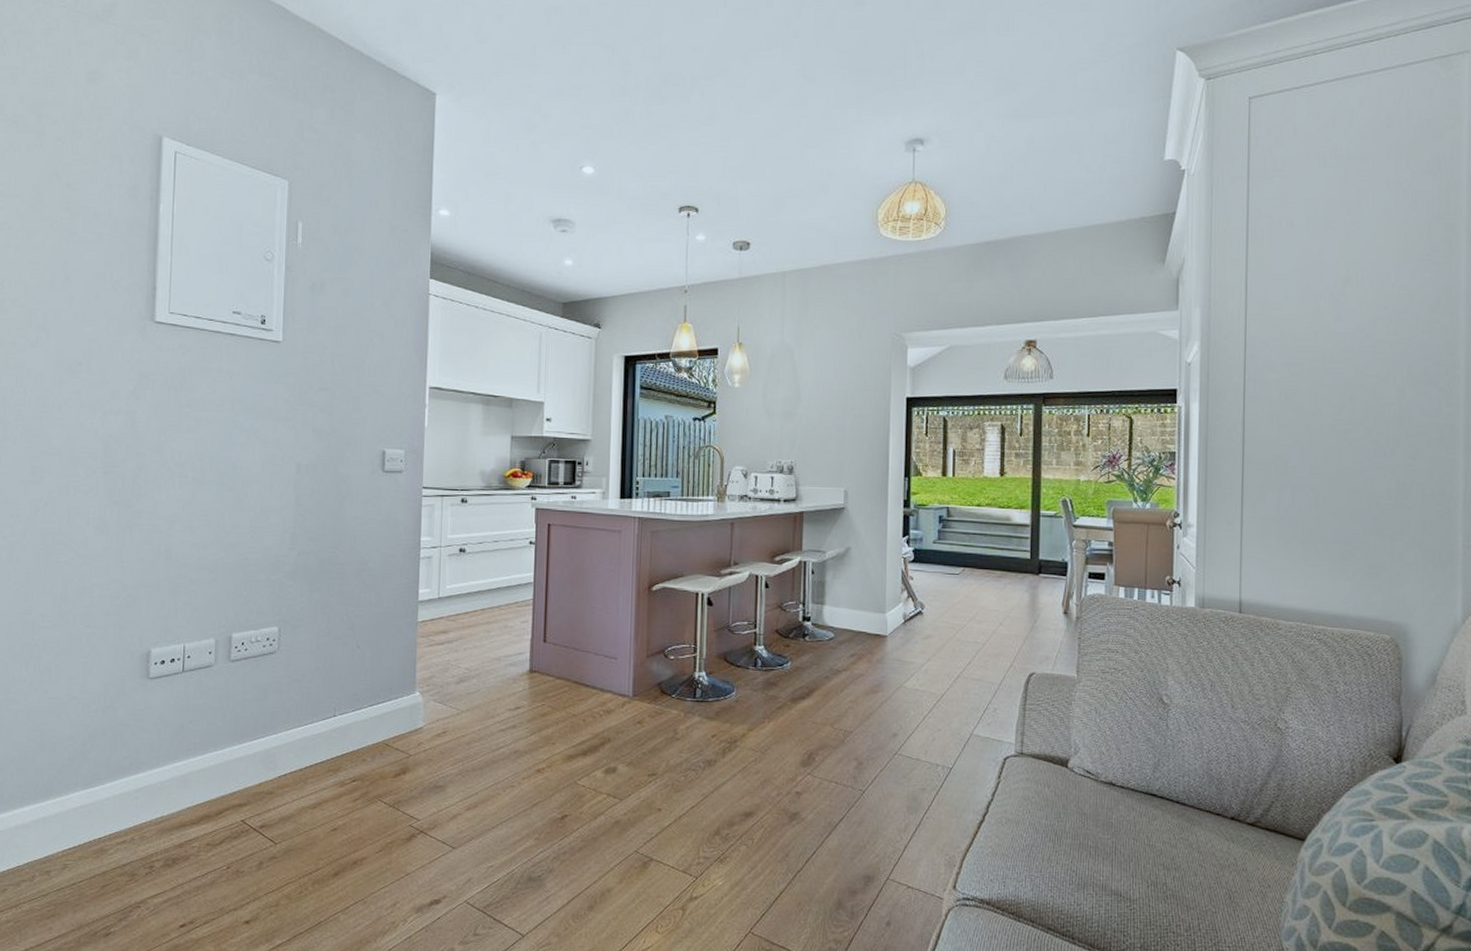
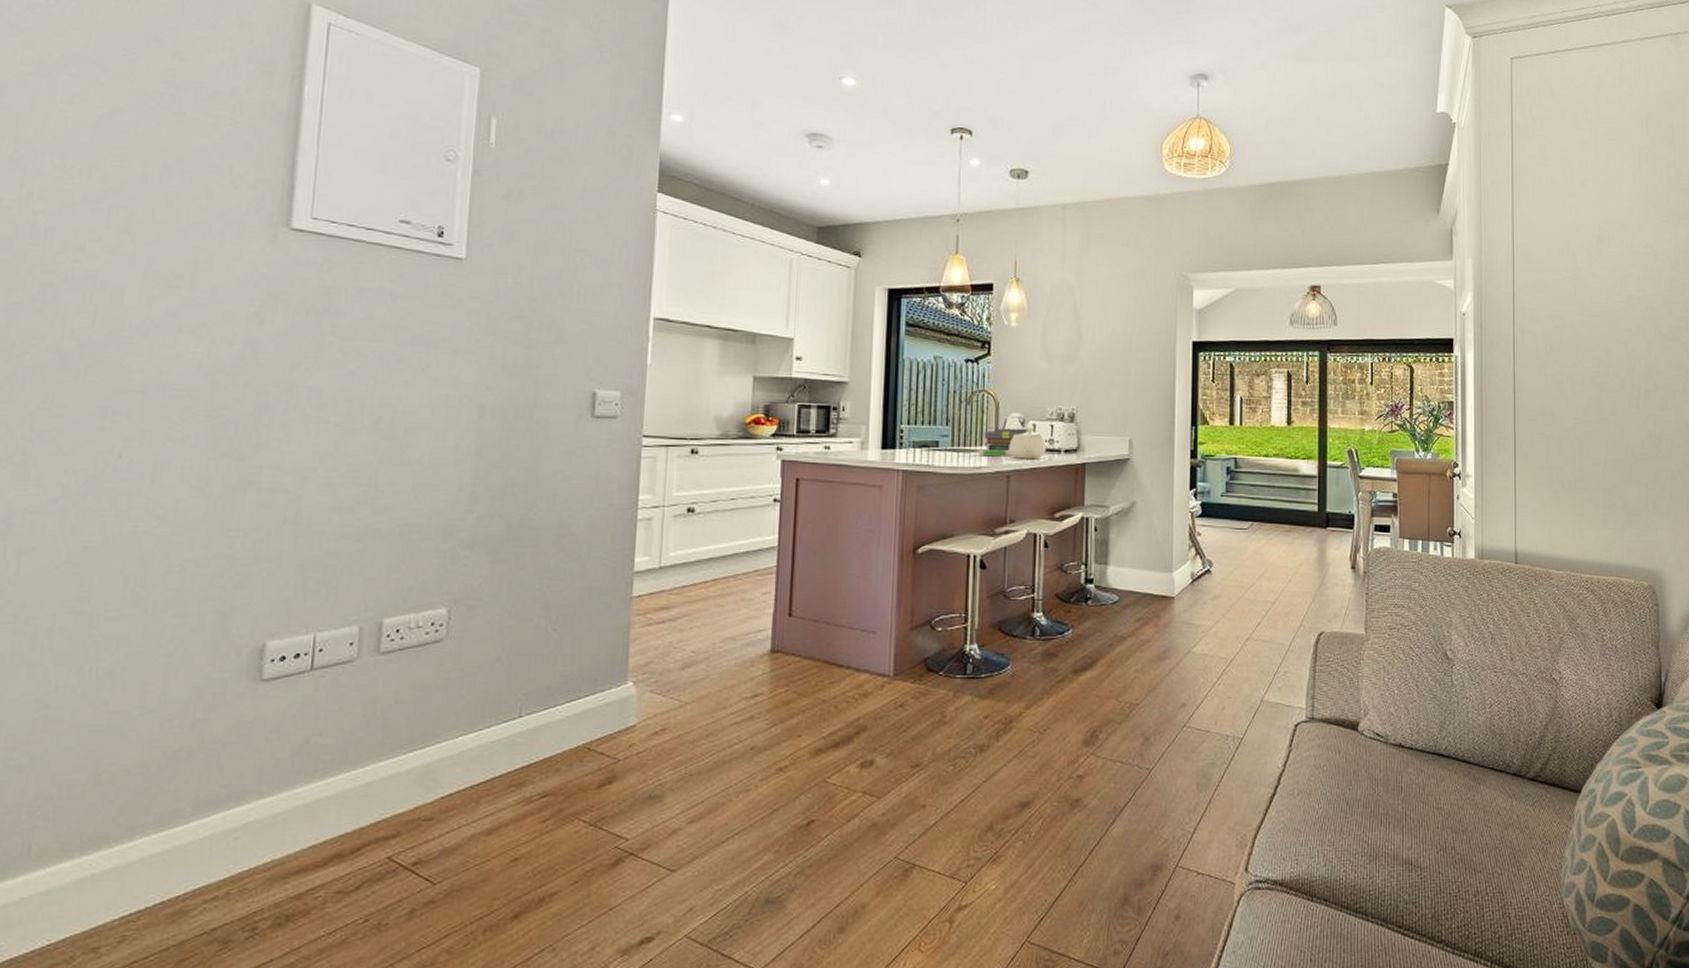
books: none [705,479,750,506] -> present [978,428,1028,457]
teapot: none [733,479,767,508] -> present [1009,427,1046,459]

